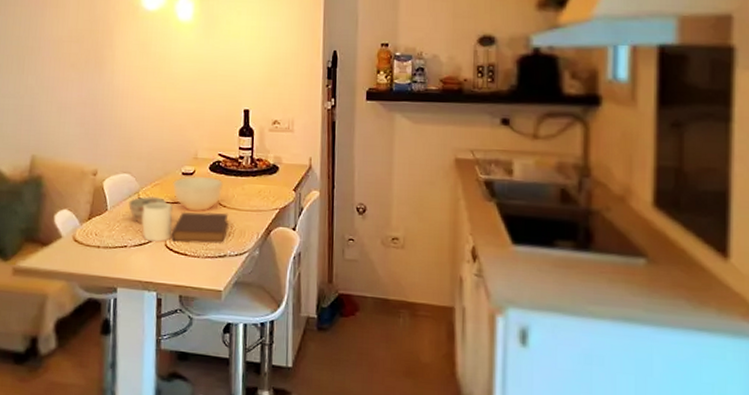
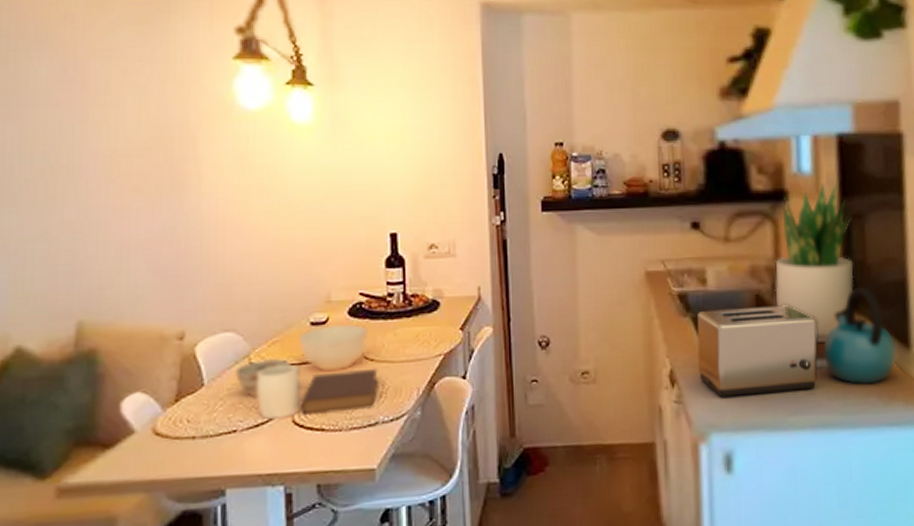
toaster: none [500,197,624,283] -> present [697,305,818,397]
planter: none [581,92,668,241] -> present [775,184,855,343]
kettle: none [628,192,712,288] -> present [822,286,898,384]

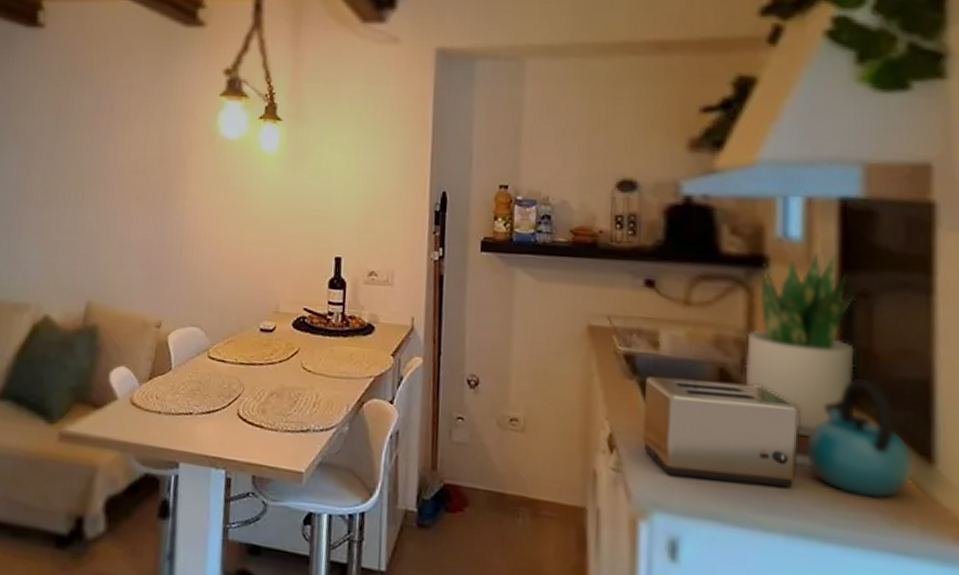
teacup: present [235,357,302,399] -> none [196,354,249,389]
mug: present [256,365,302,421] -> none [211,362,248,411]
bowl: present [298,324,369,371] -> none [248,332,309,377]
book: present [302,368,378,417] -> none [246,374,314,416]

